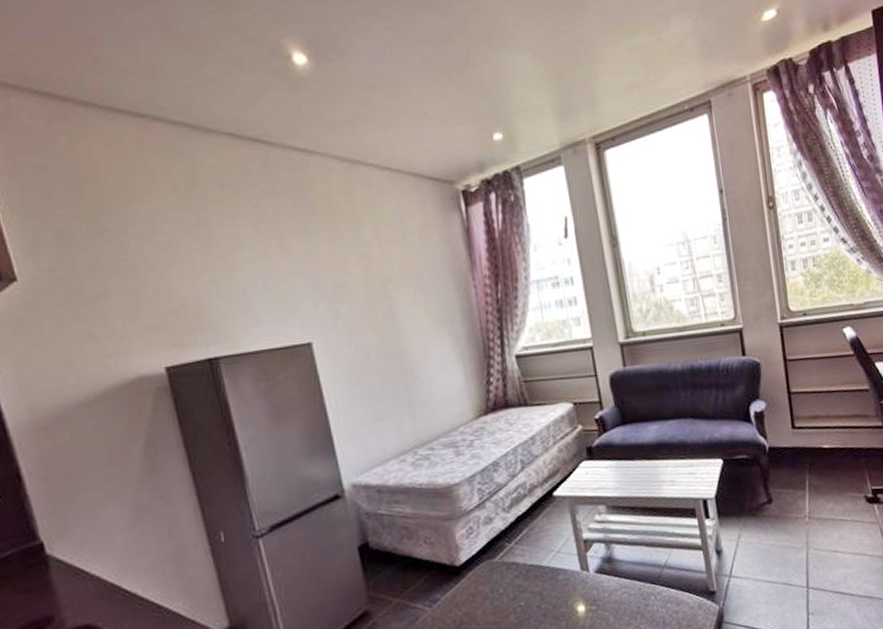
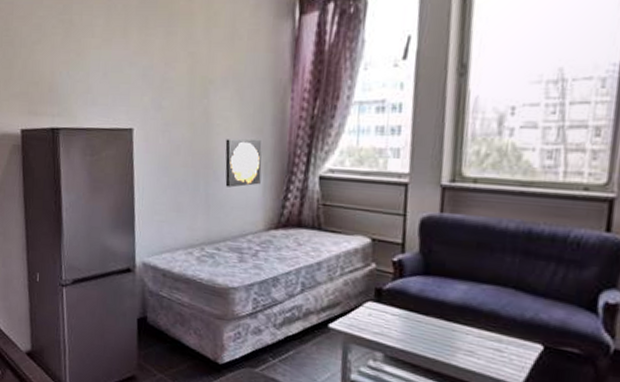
wall art: none [417,330,461,384] -> present [225,138,262,188]

